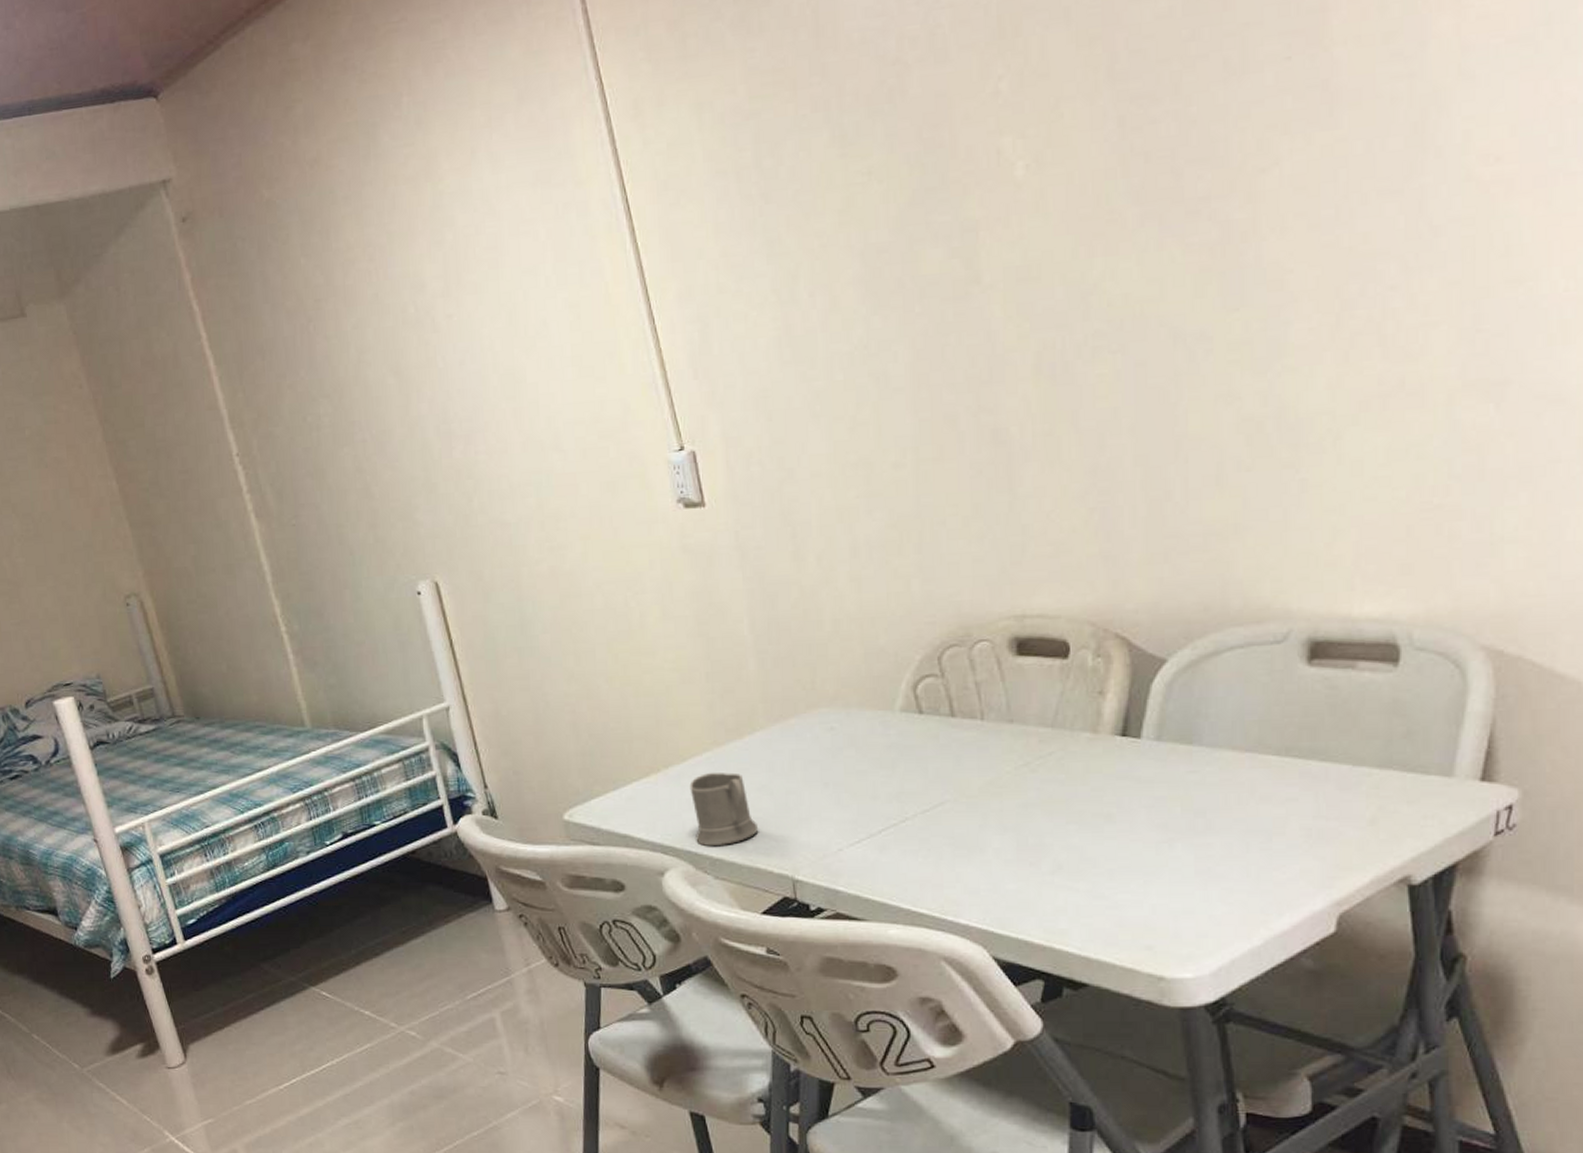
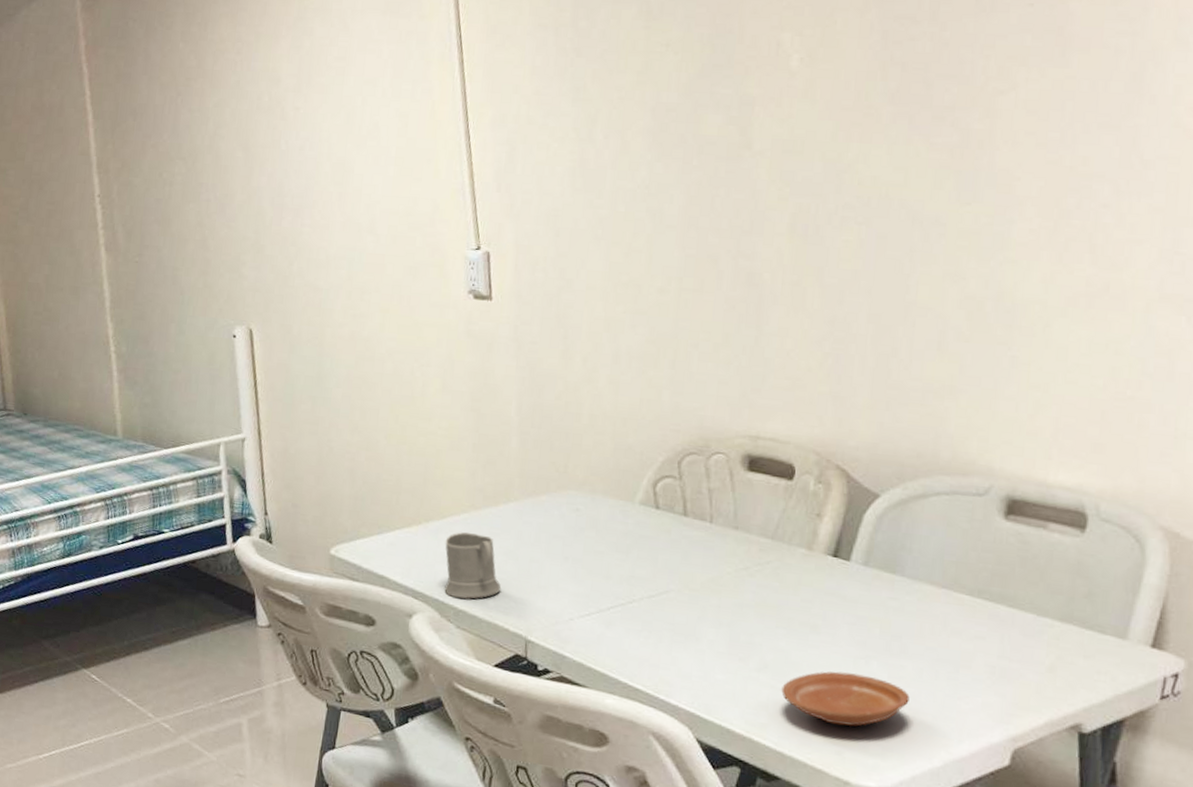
plate: none [1080,860,1221,918] -> present [781,671,910,727]

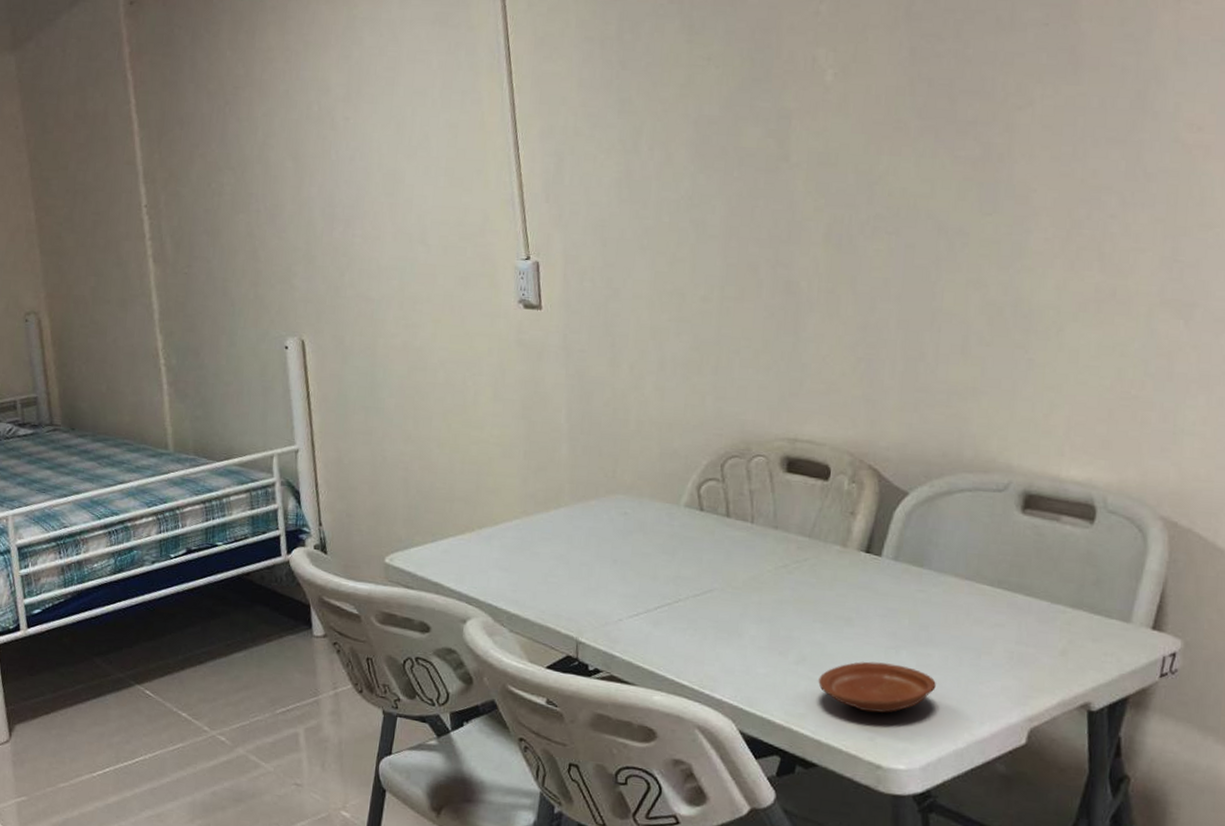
mug: present [444,532,502,600] -> none [497,537,553,604]

